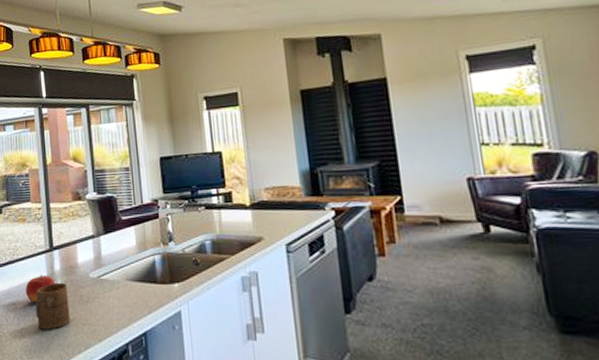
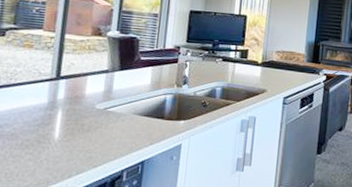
fruit: present [25,274,56,303] -> none [17,101,56,128]
cup: present [35,282,70,330] -> none [26,110,69,155]

